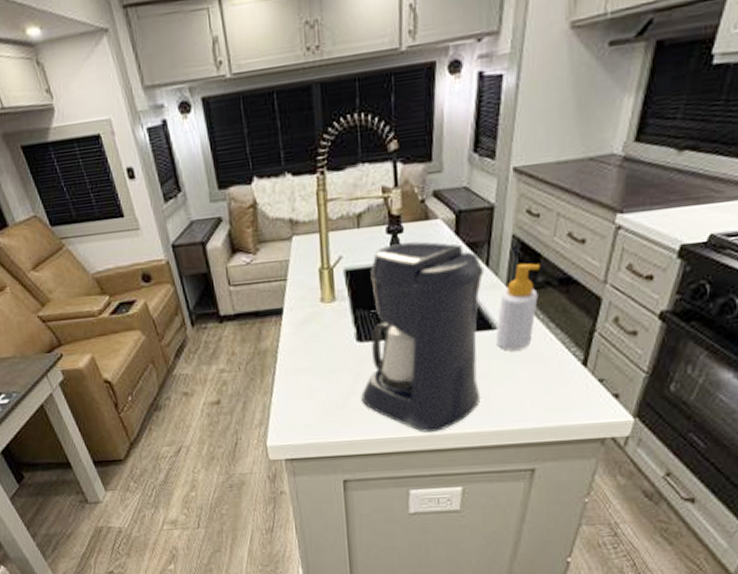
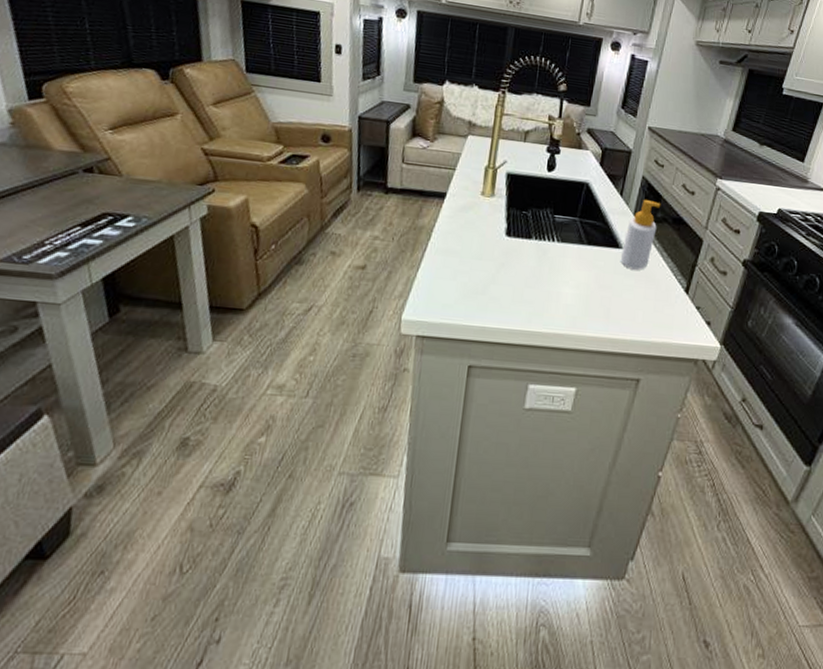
coffee maker: present [361,241,485,433] -> none [500,161,619,331]

